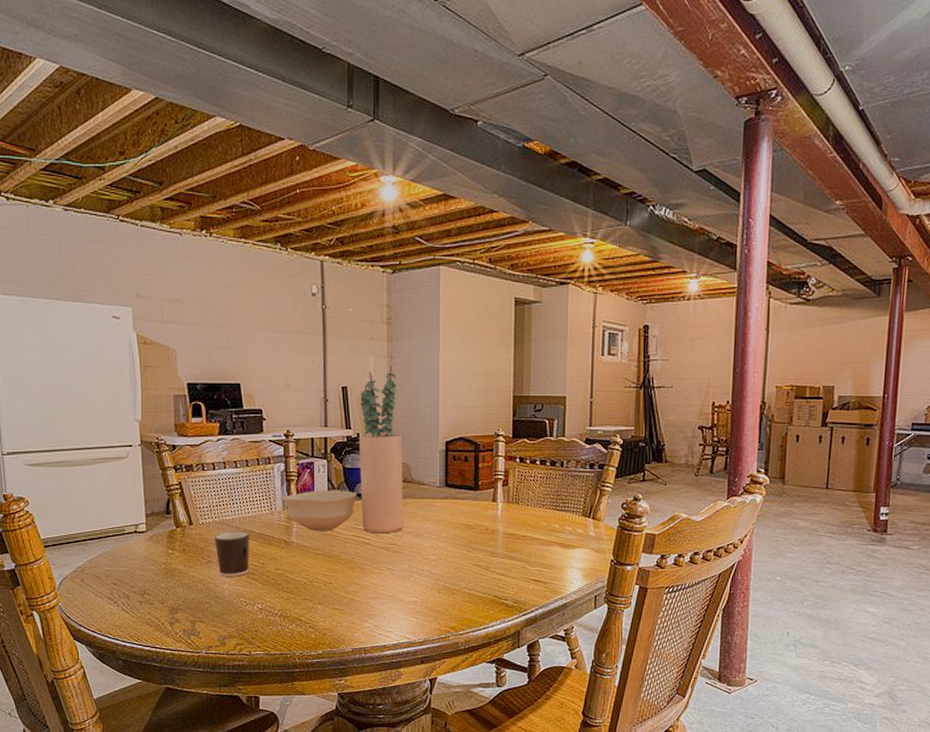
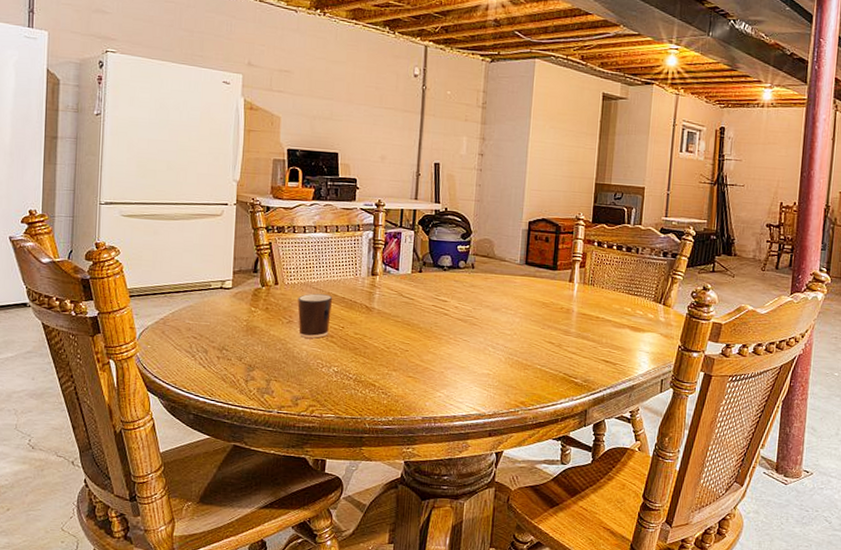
bowl: present [281,490,358,532] -> none [367,259,441,300]
vase: present [359,365,404,534] -> none [443,146,488,306]

